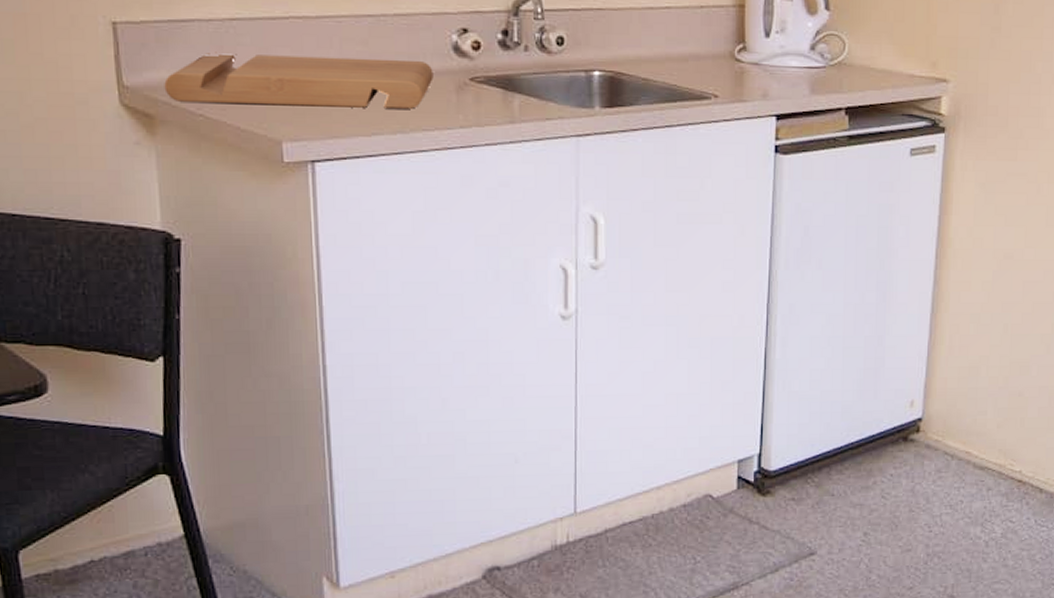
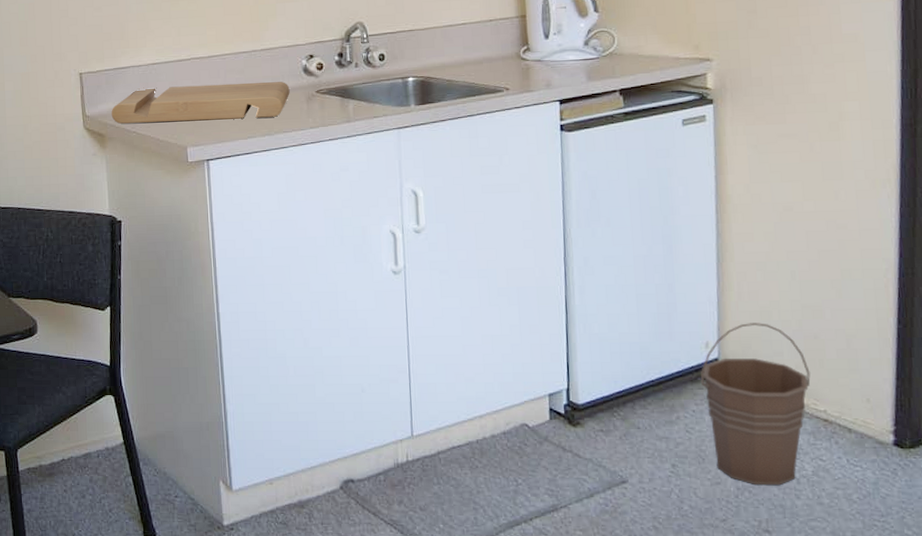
bucket: none [901,379,1011,550] -> present [700,323,811,486]

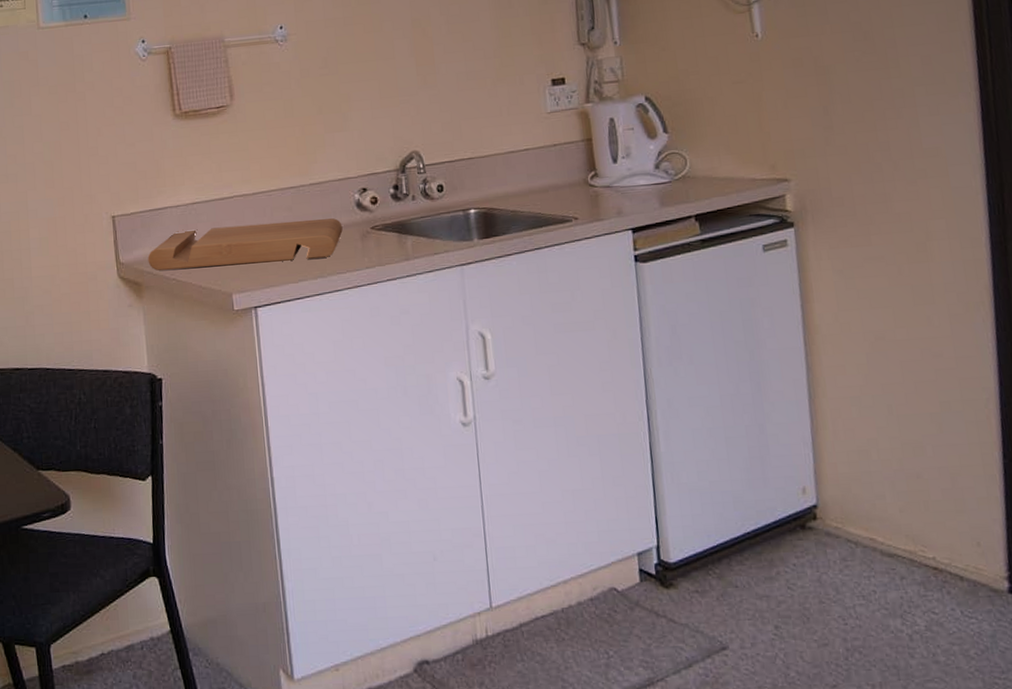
bucket: present [700,323,811,486] -> none [799,463,917,645]

